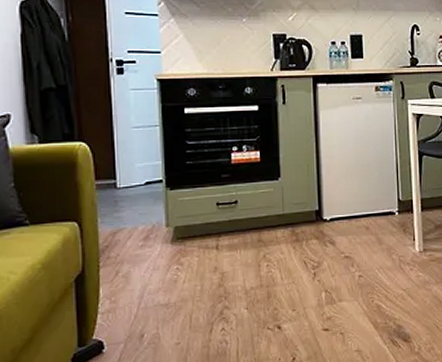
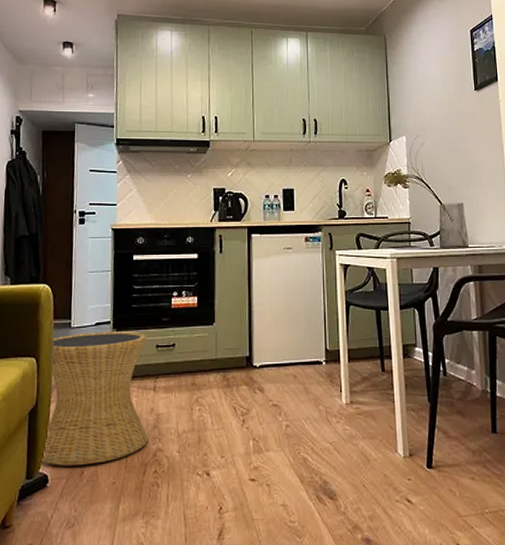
side table: none [95,189,213,332] -> present [42,331,148,466]

